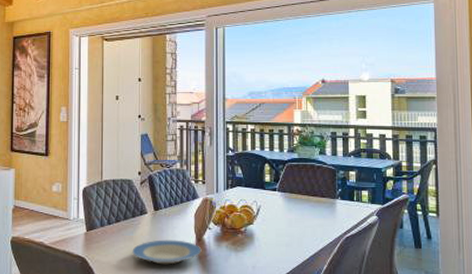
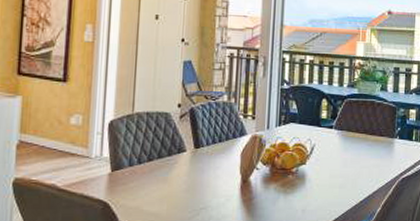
plate: present [132,240,202,265] -> none [166,181,247,209]

